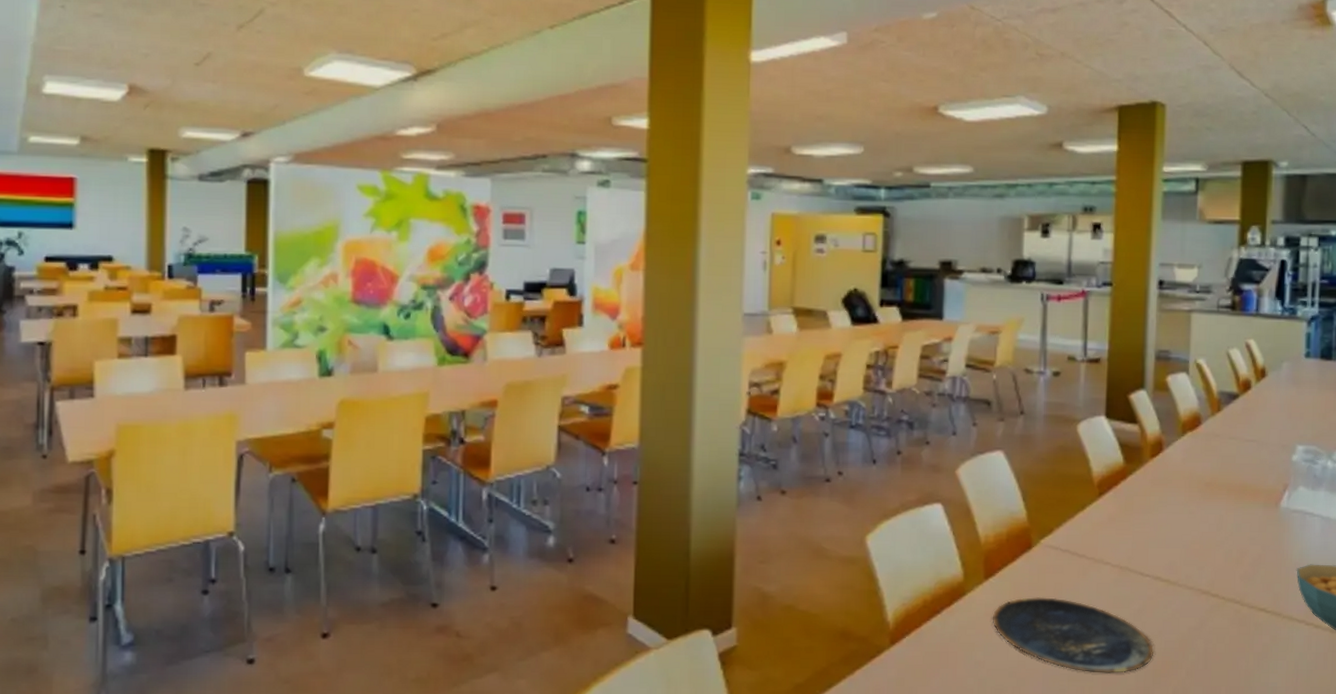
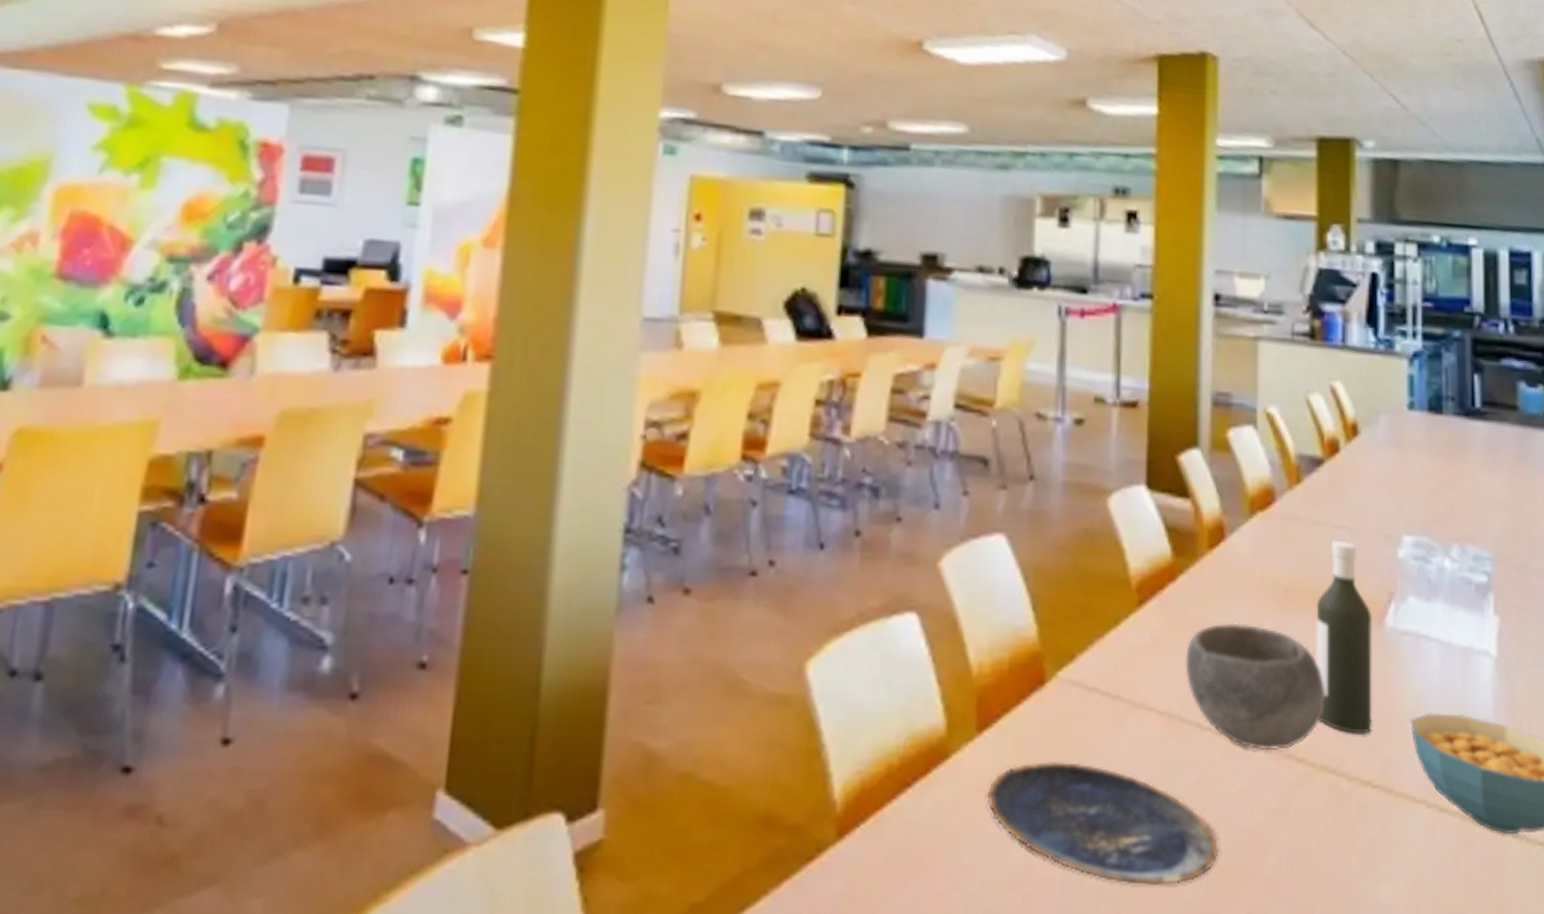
bowl: none [1132,506,1234,590] -> present [1185,622,1324,751]
bottle: none [1228,450,1272,578] -> present [1316,541,1373,734]

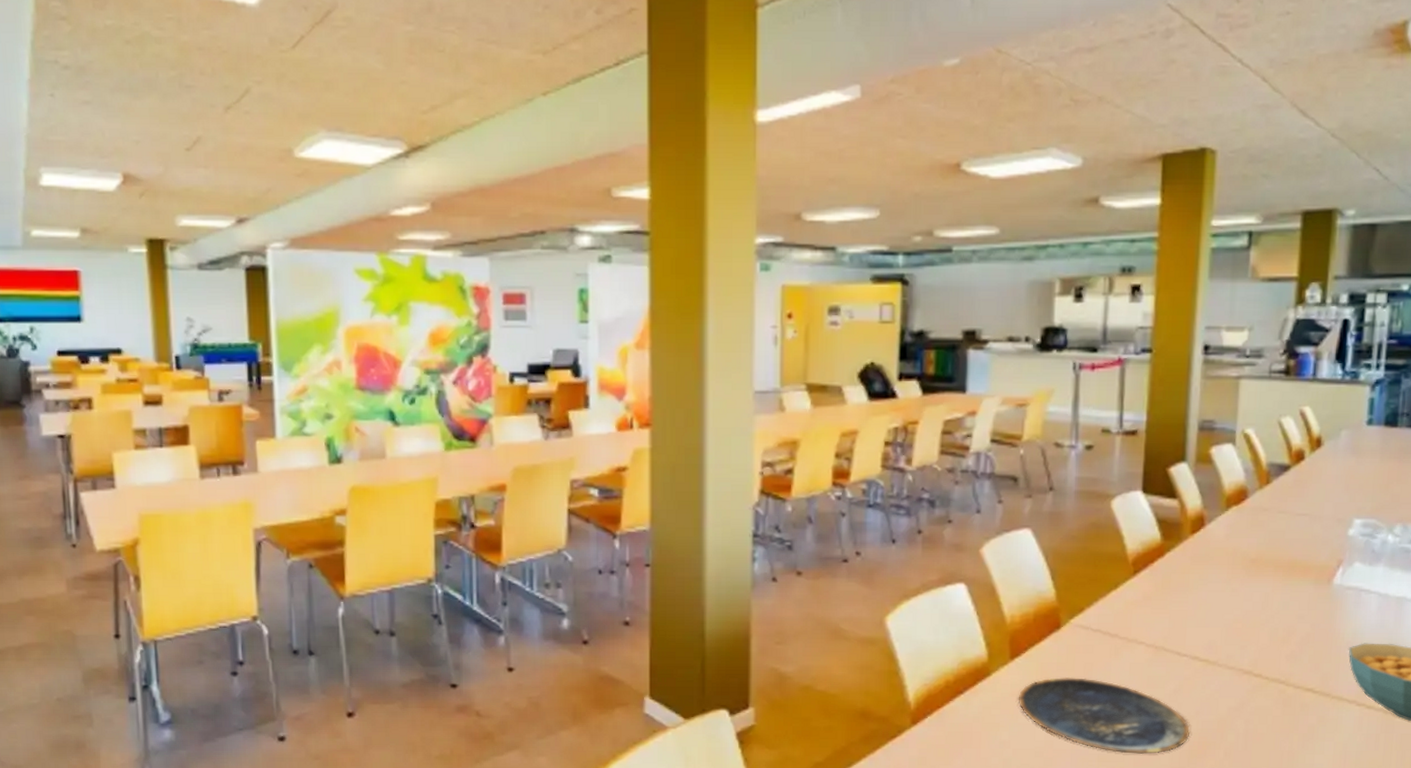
bowl: present [1185,622,1324,751] -> none [1169,584,1280,670]
bottle: present [1316,541,1373,734] -> none [1274,525,1324,658]

